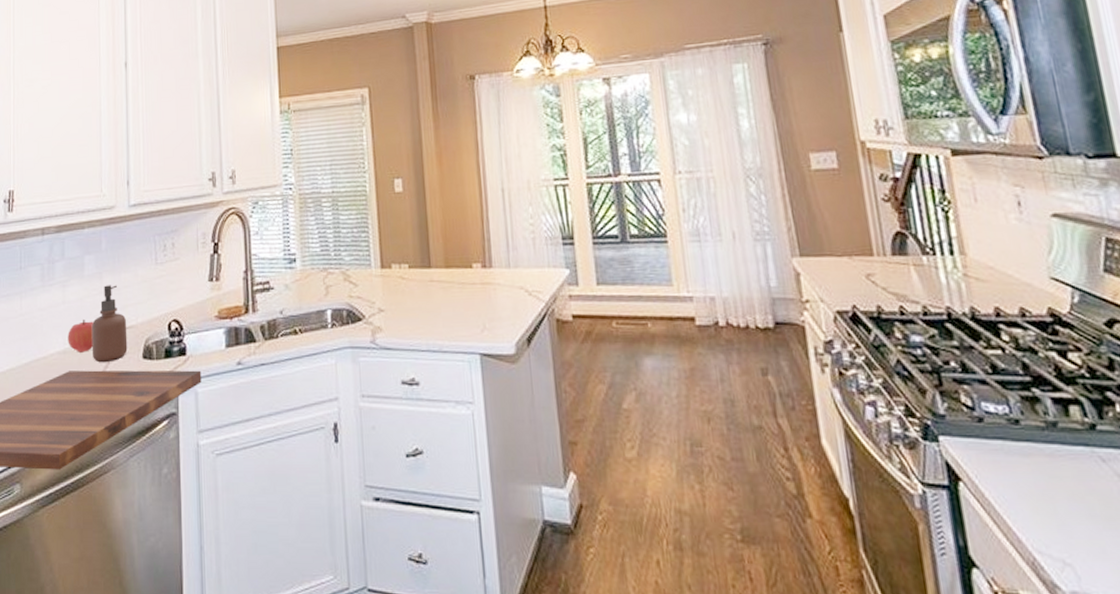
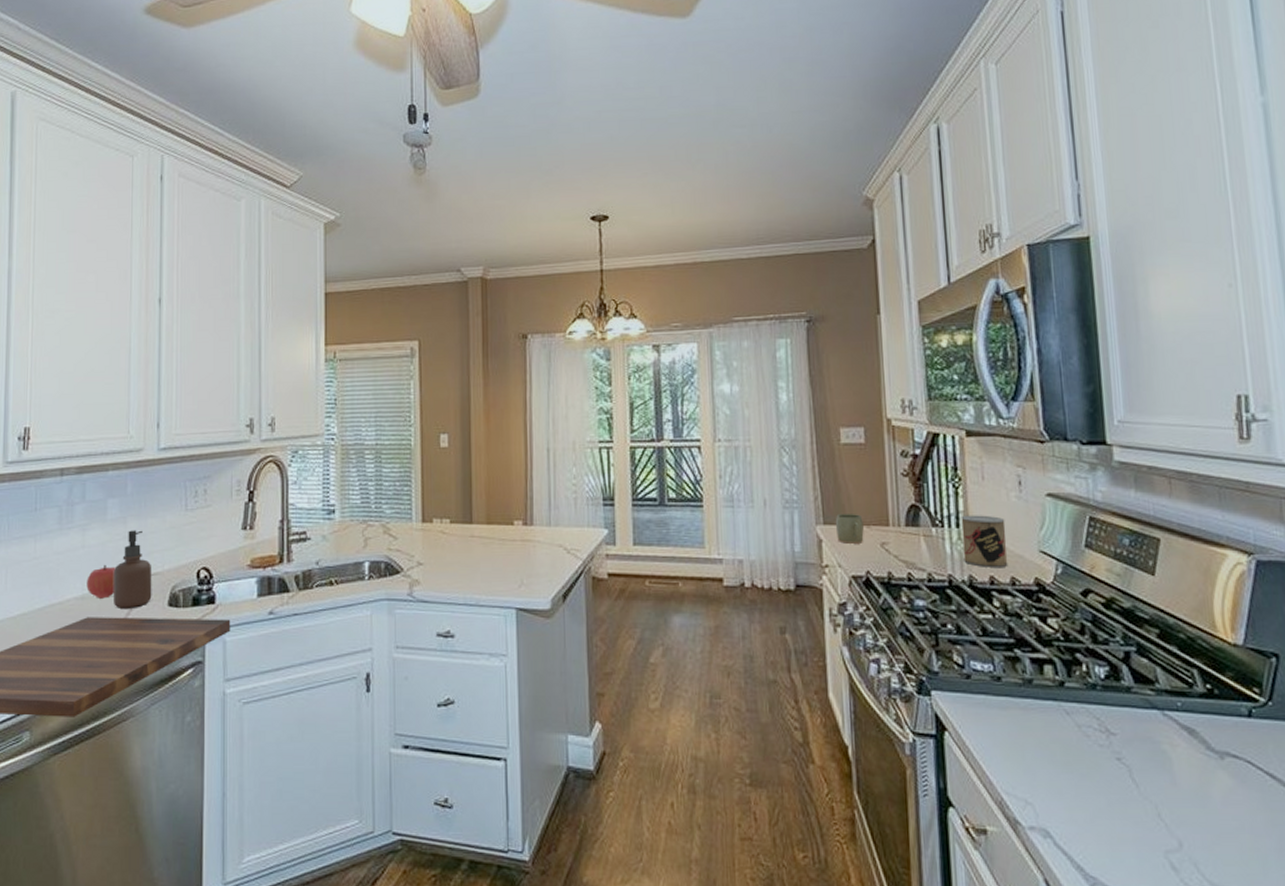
mug: none [812,244,847,276] -> present [835,514,864,544]
tin can: none [954,240,1015,298] -> present [961,515,1008,567]

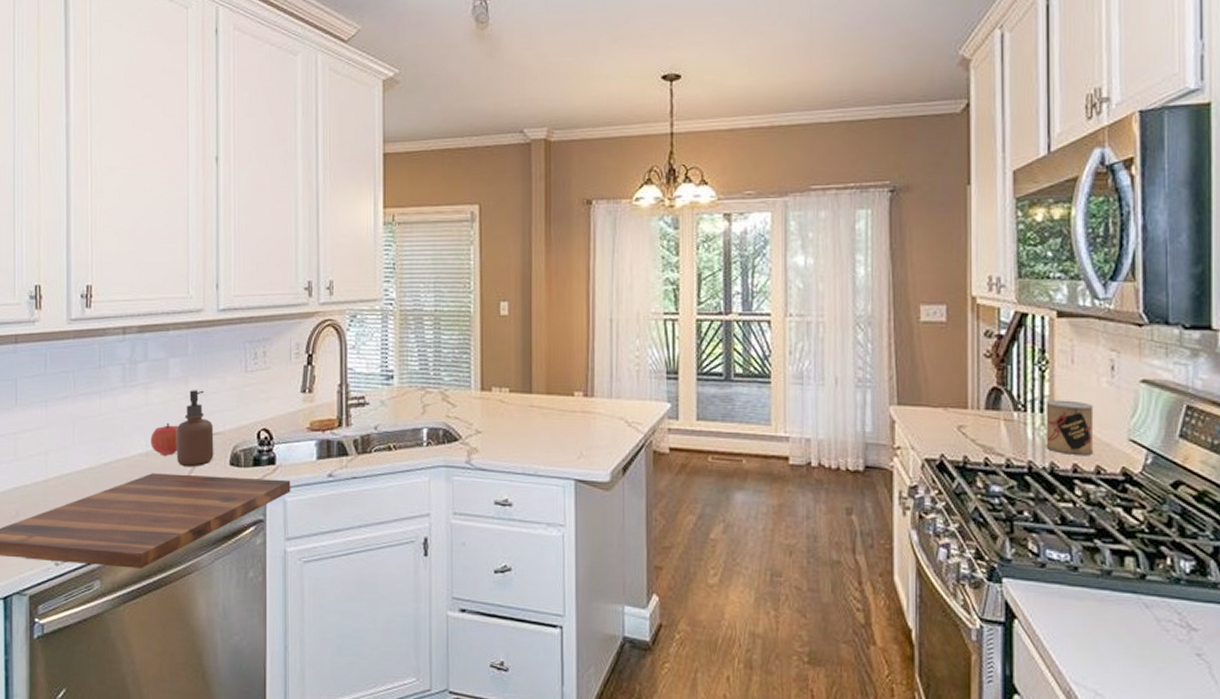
mug: present [835,514,864,544] -> none [910,395,940,426]

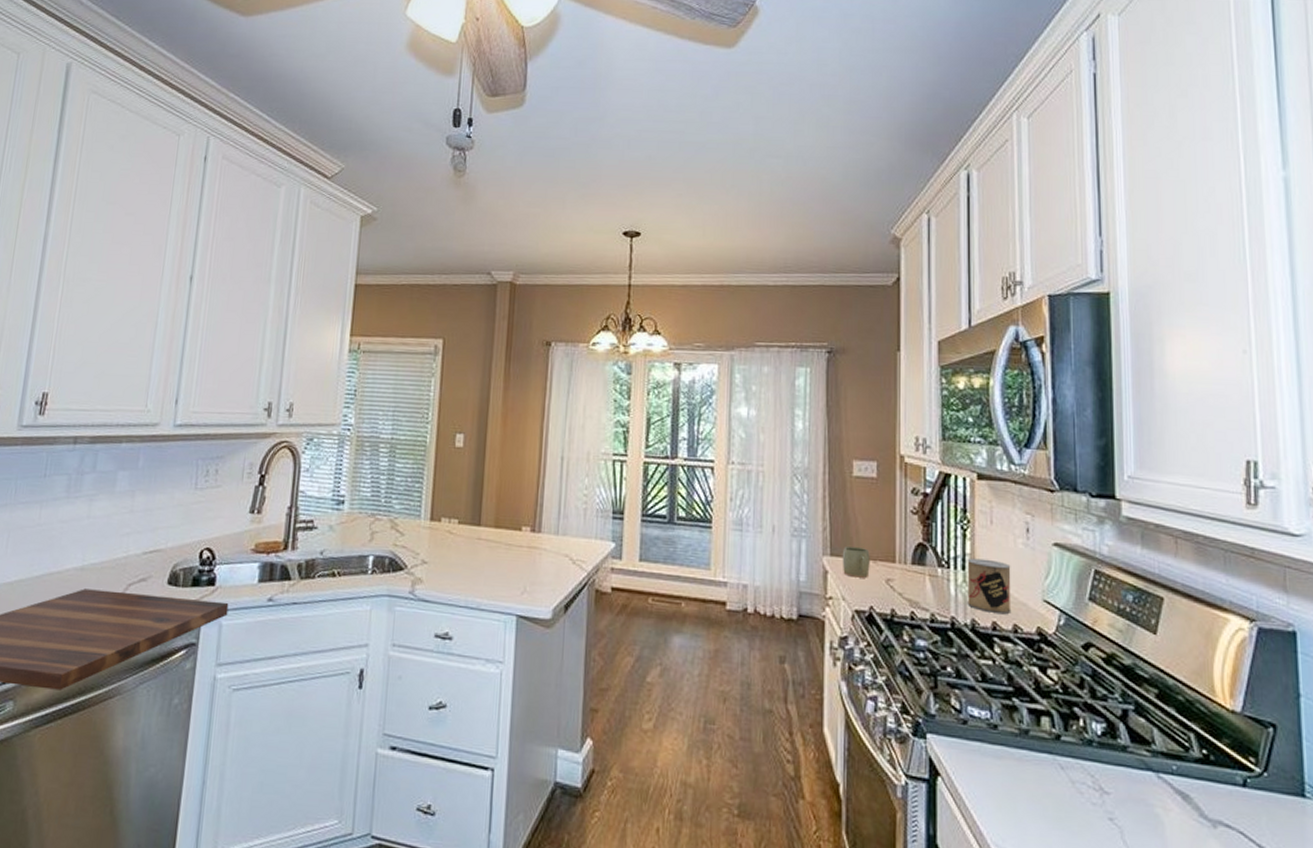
fruit: present [151,422,178,456] -> none [87,536,119,572]
soap dispenser: present [176,390,214,467] -> none [113,504,155,585]
mug: none [910,395,940,426] -> present [842,547,870,578]

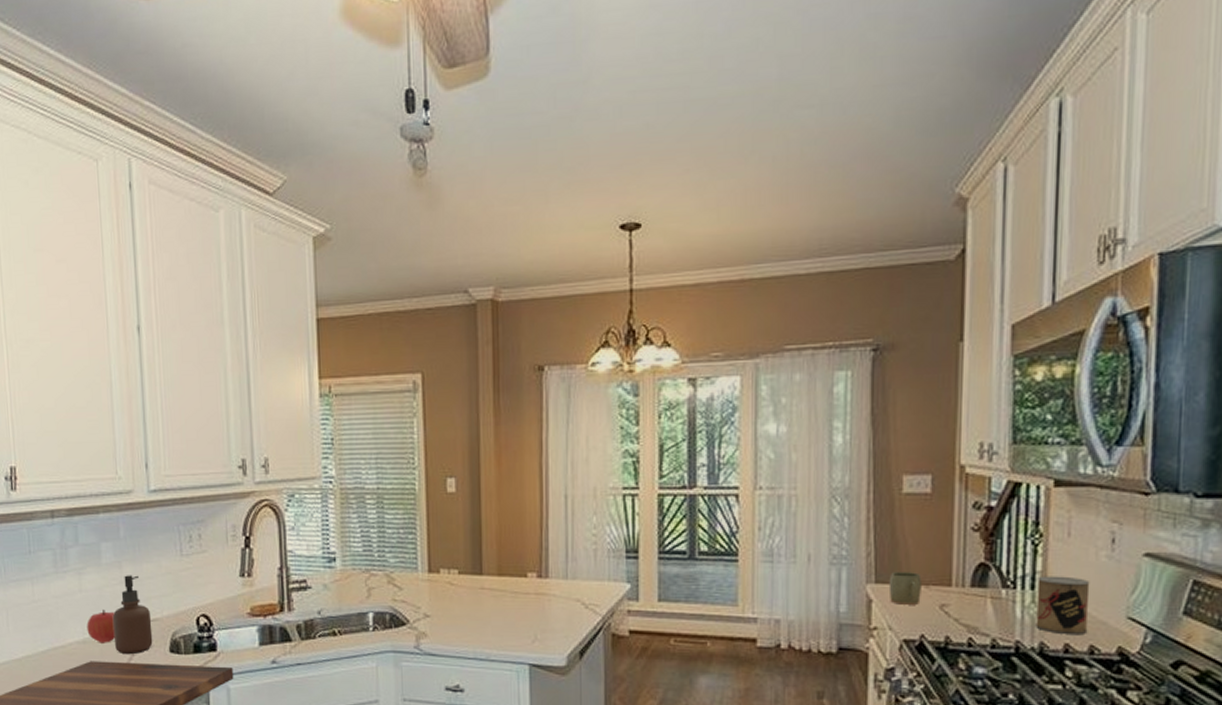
fruit: none [87,536,119,572] -> present [87,609,116,643]
soap dispenser: none [113,504,155,585] -> present [112,575,153,655]

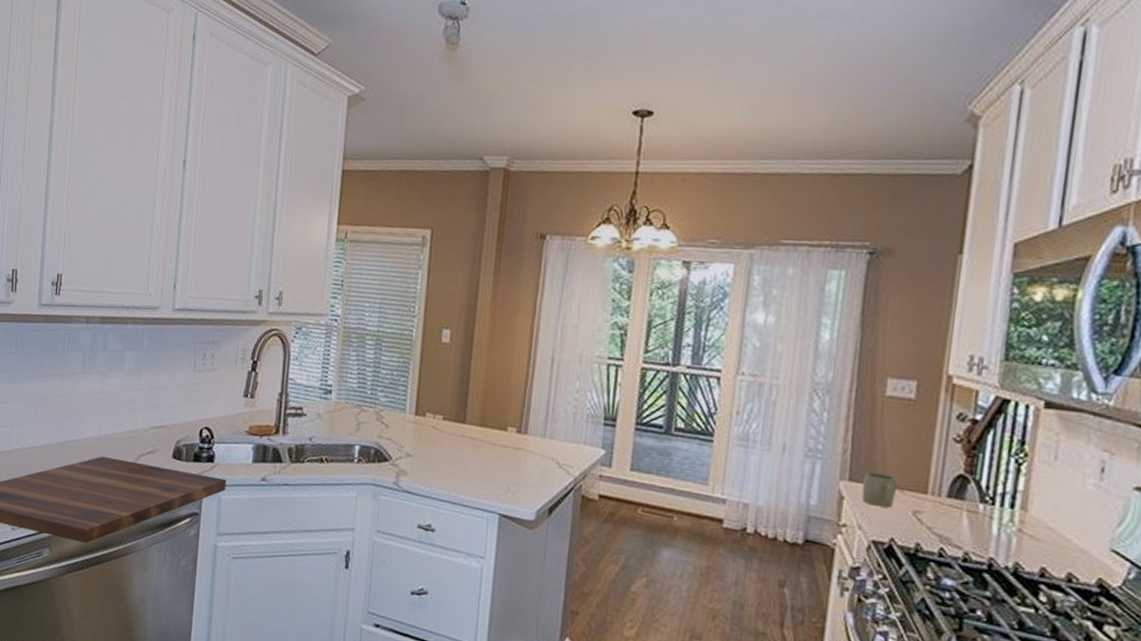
fruit: present [87,609,116,643] -> none [103,410,129,443]
soap dispenser: present [112,575,153,655] -> none [125,382,161,455]
tin can: present [1035,576,1090,634] -> none [1012,495,1074,561]

